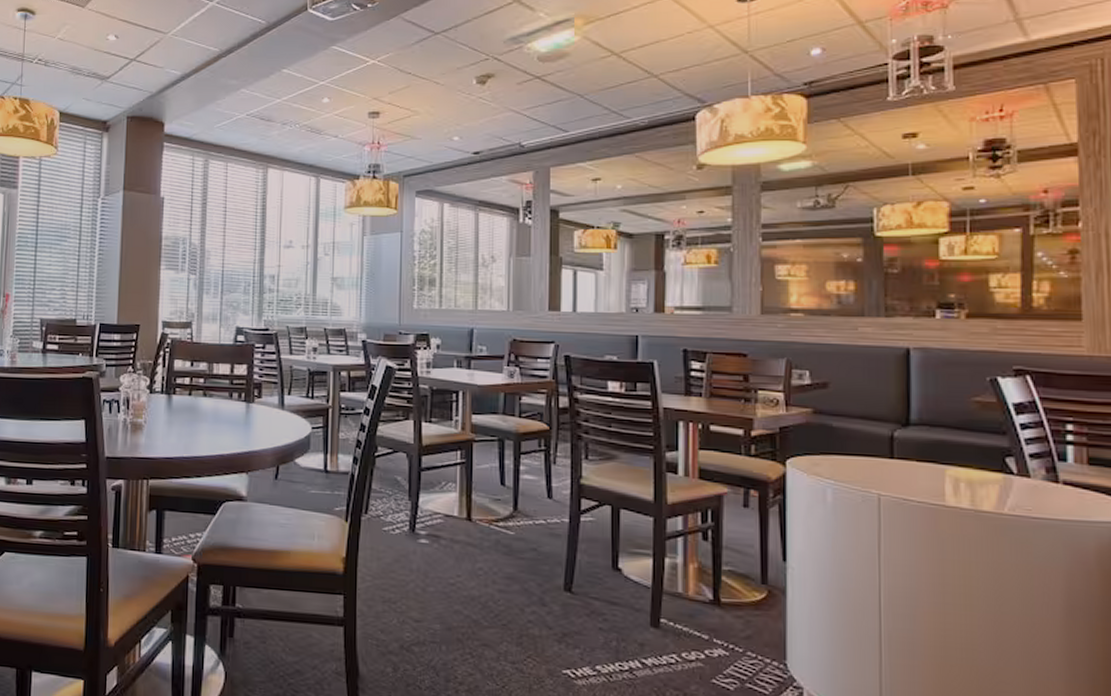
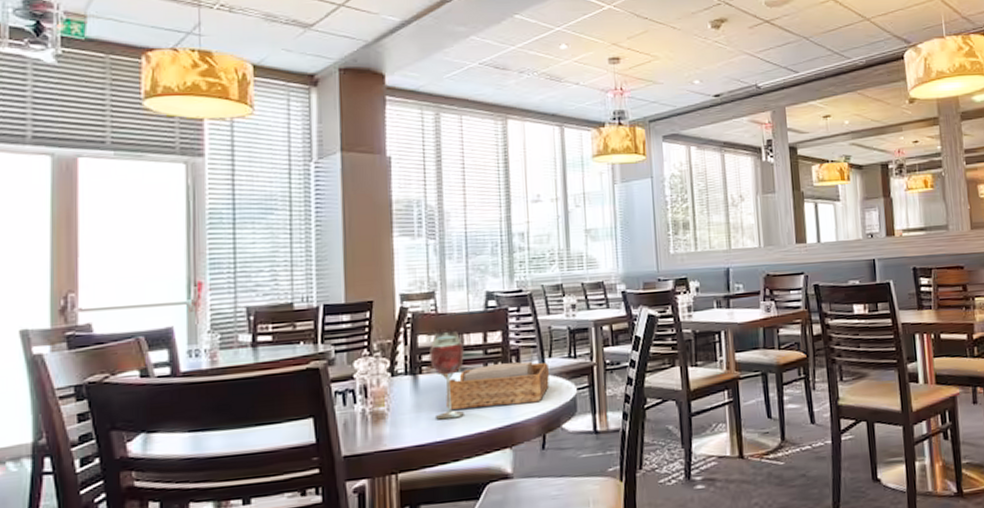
wineglass: none [183,360,213,439] -> present [429,332,464,420]
napkin holder: none [194,394,288,435] -> present [446,361,550,411]

